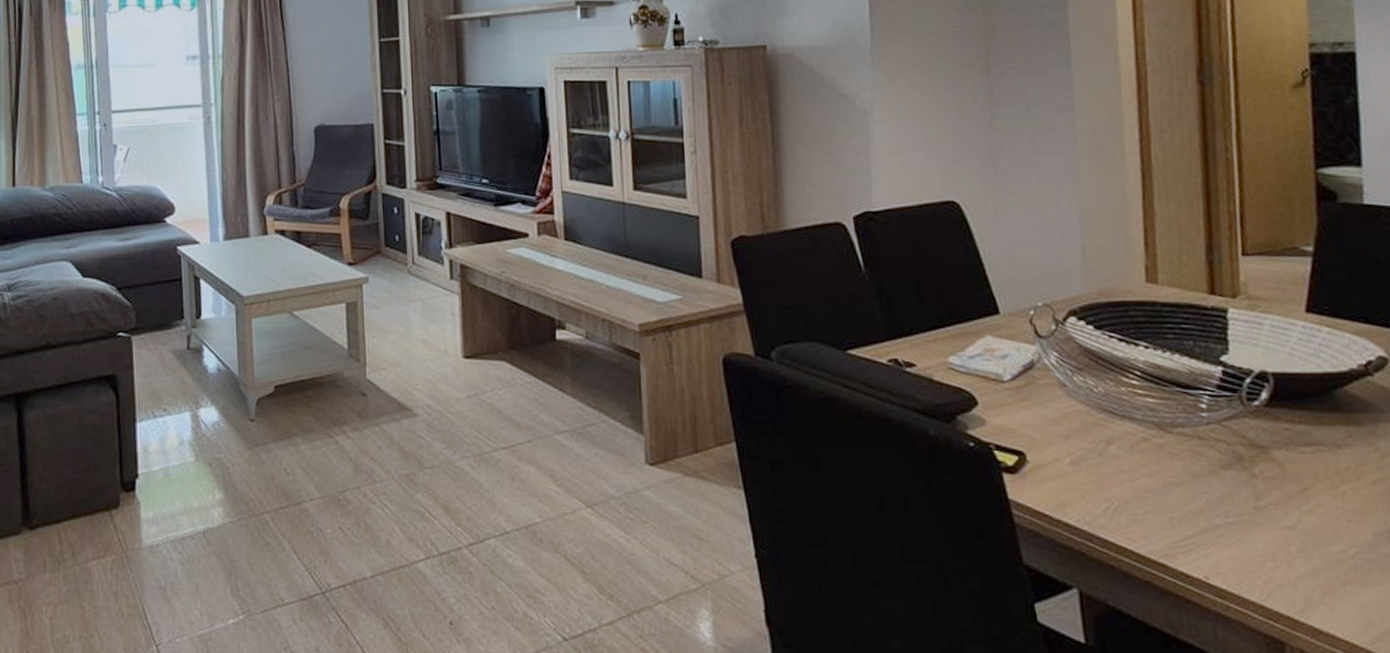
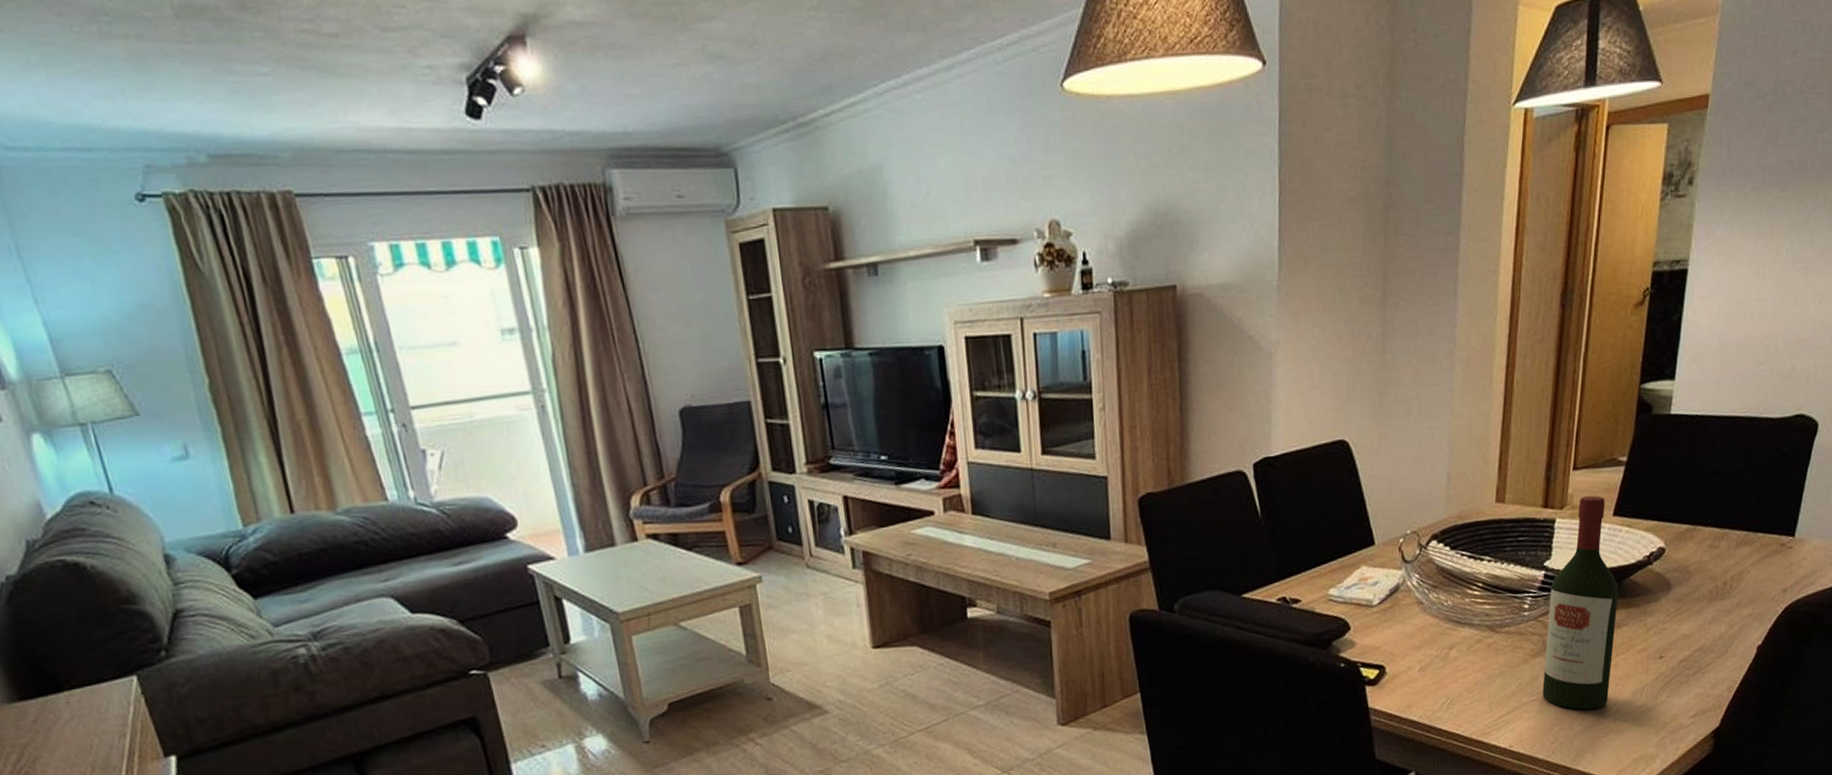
wine bottle: none [1233,287,1340,547] -> present [1542,495,1618,710]

